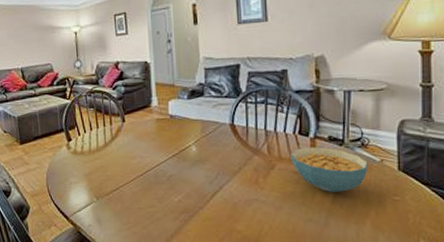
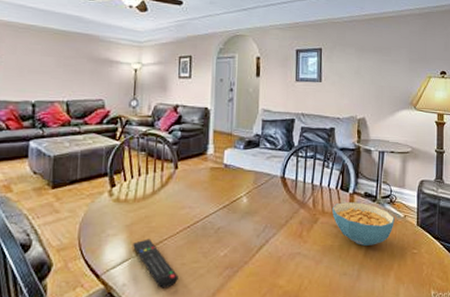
remote control: none [93,186,137,229] -> present [133,239,179,288]

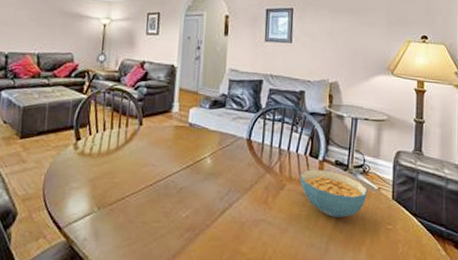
remote control: present [133,239,179,288] -> none [95,194,139,246]

